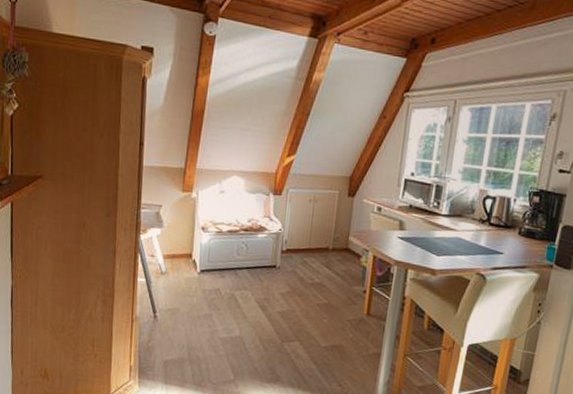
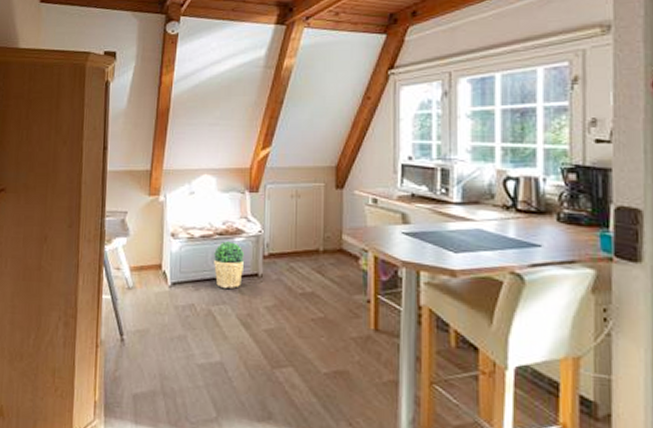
potted plant: none [238,237,265,277] -> present [214,242,244,288]

